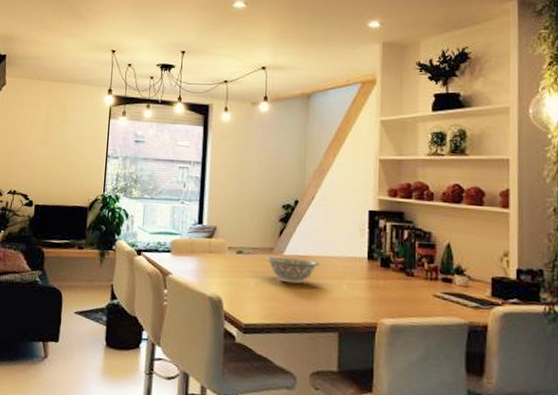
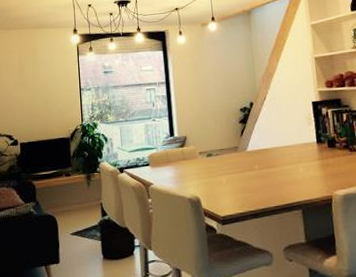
decorative bowl: present [266,256,319,284] -> none [232,151,278,175]

